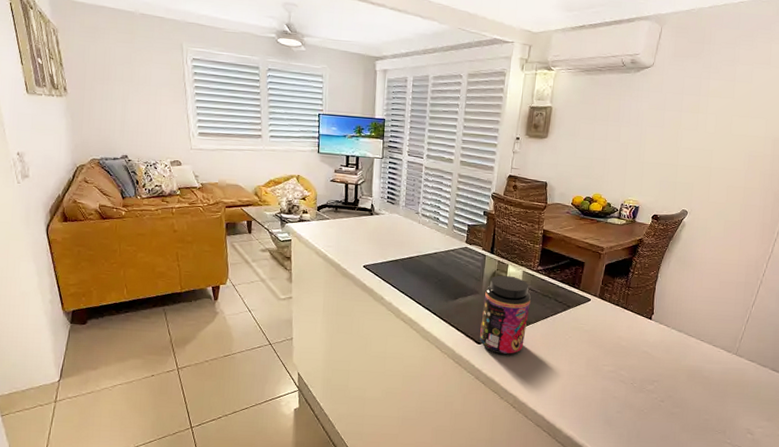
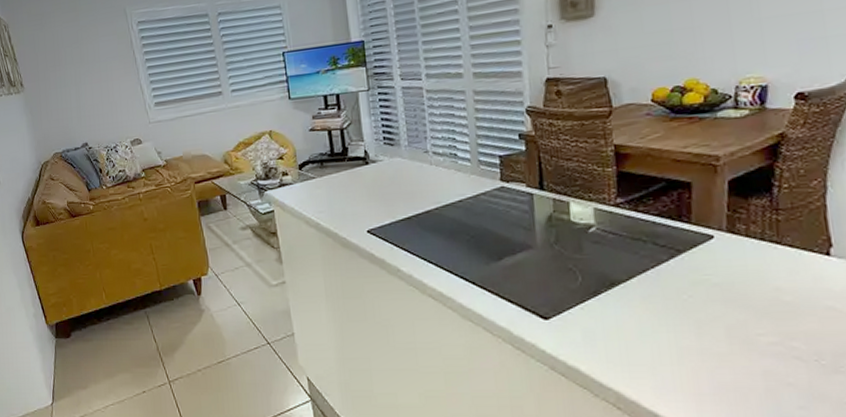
jar: present [480,275,531,355] -> none [541,217,616,332]

